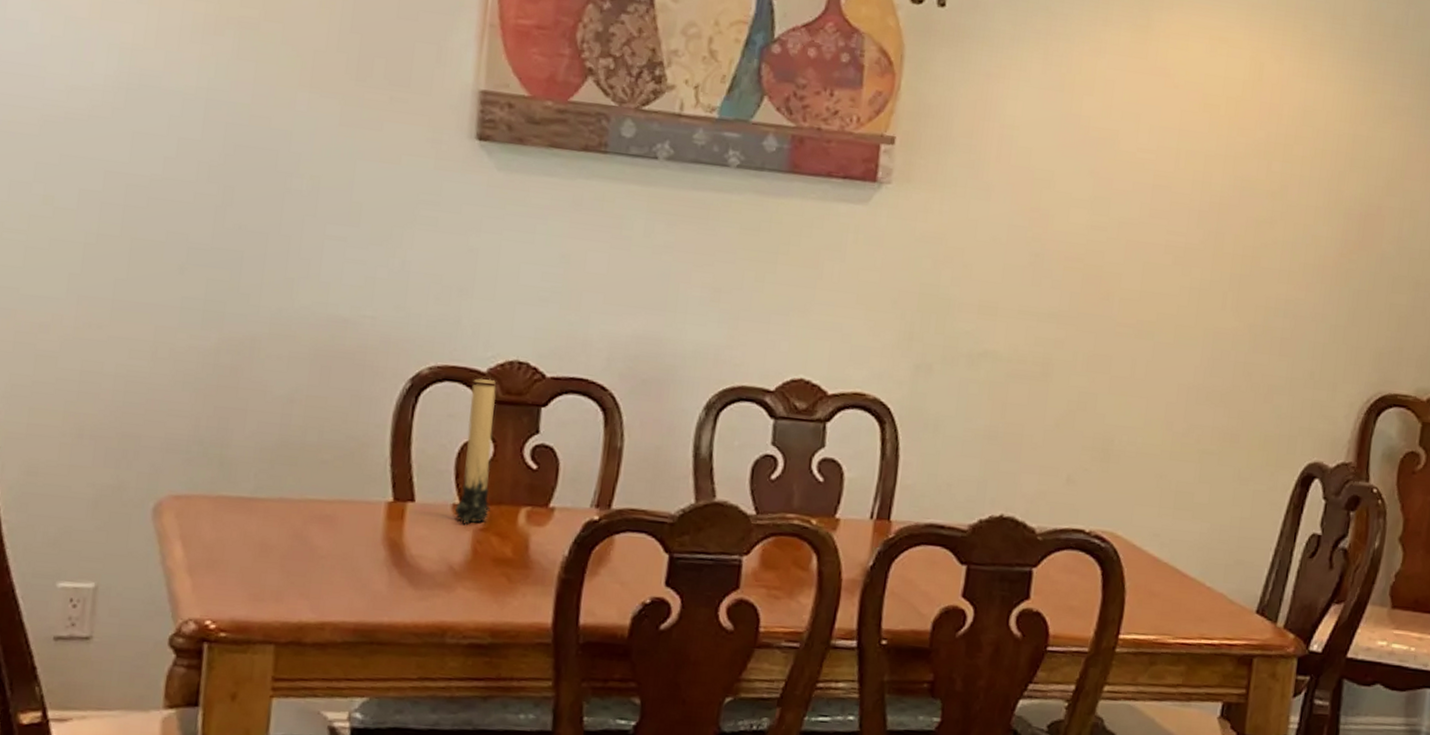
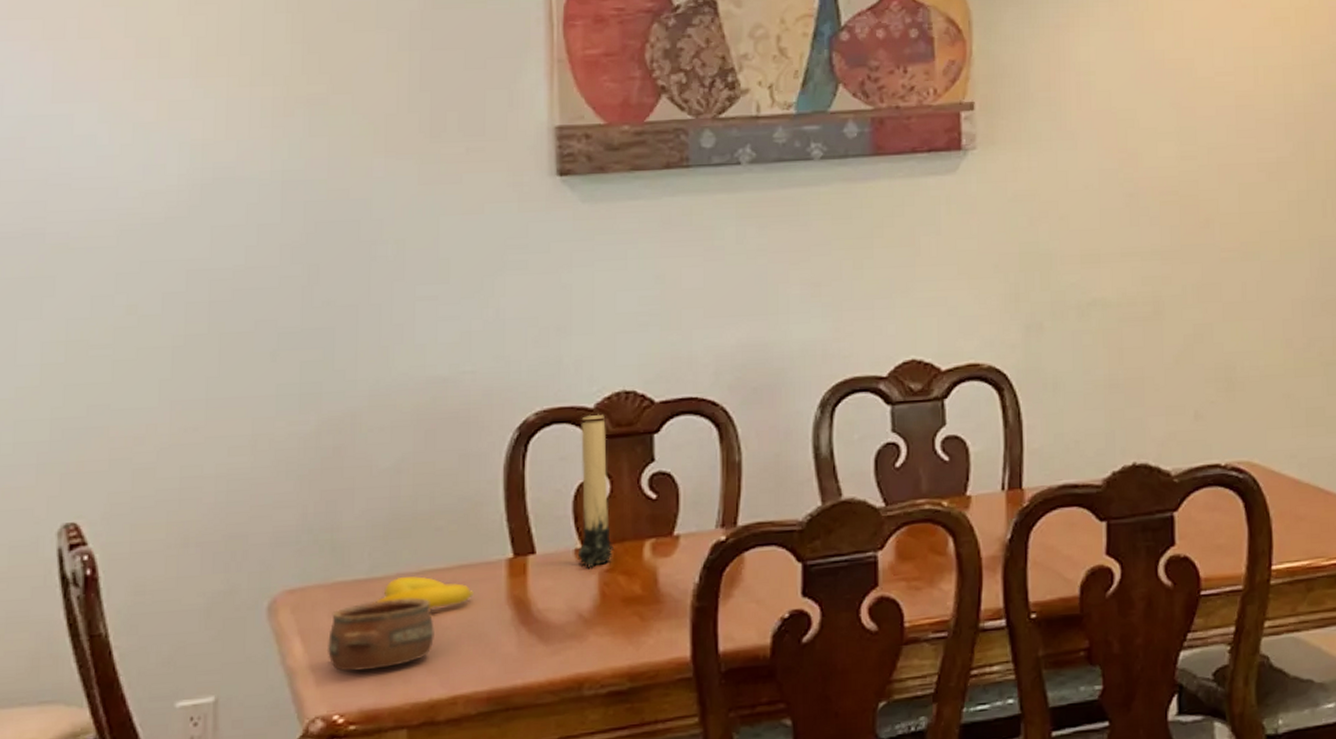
pottery: none [205,519,311,585] -> present [326,597,434,672]
banana: none [257,501,353,538] -> present [376,576,475,610]

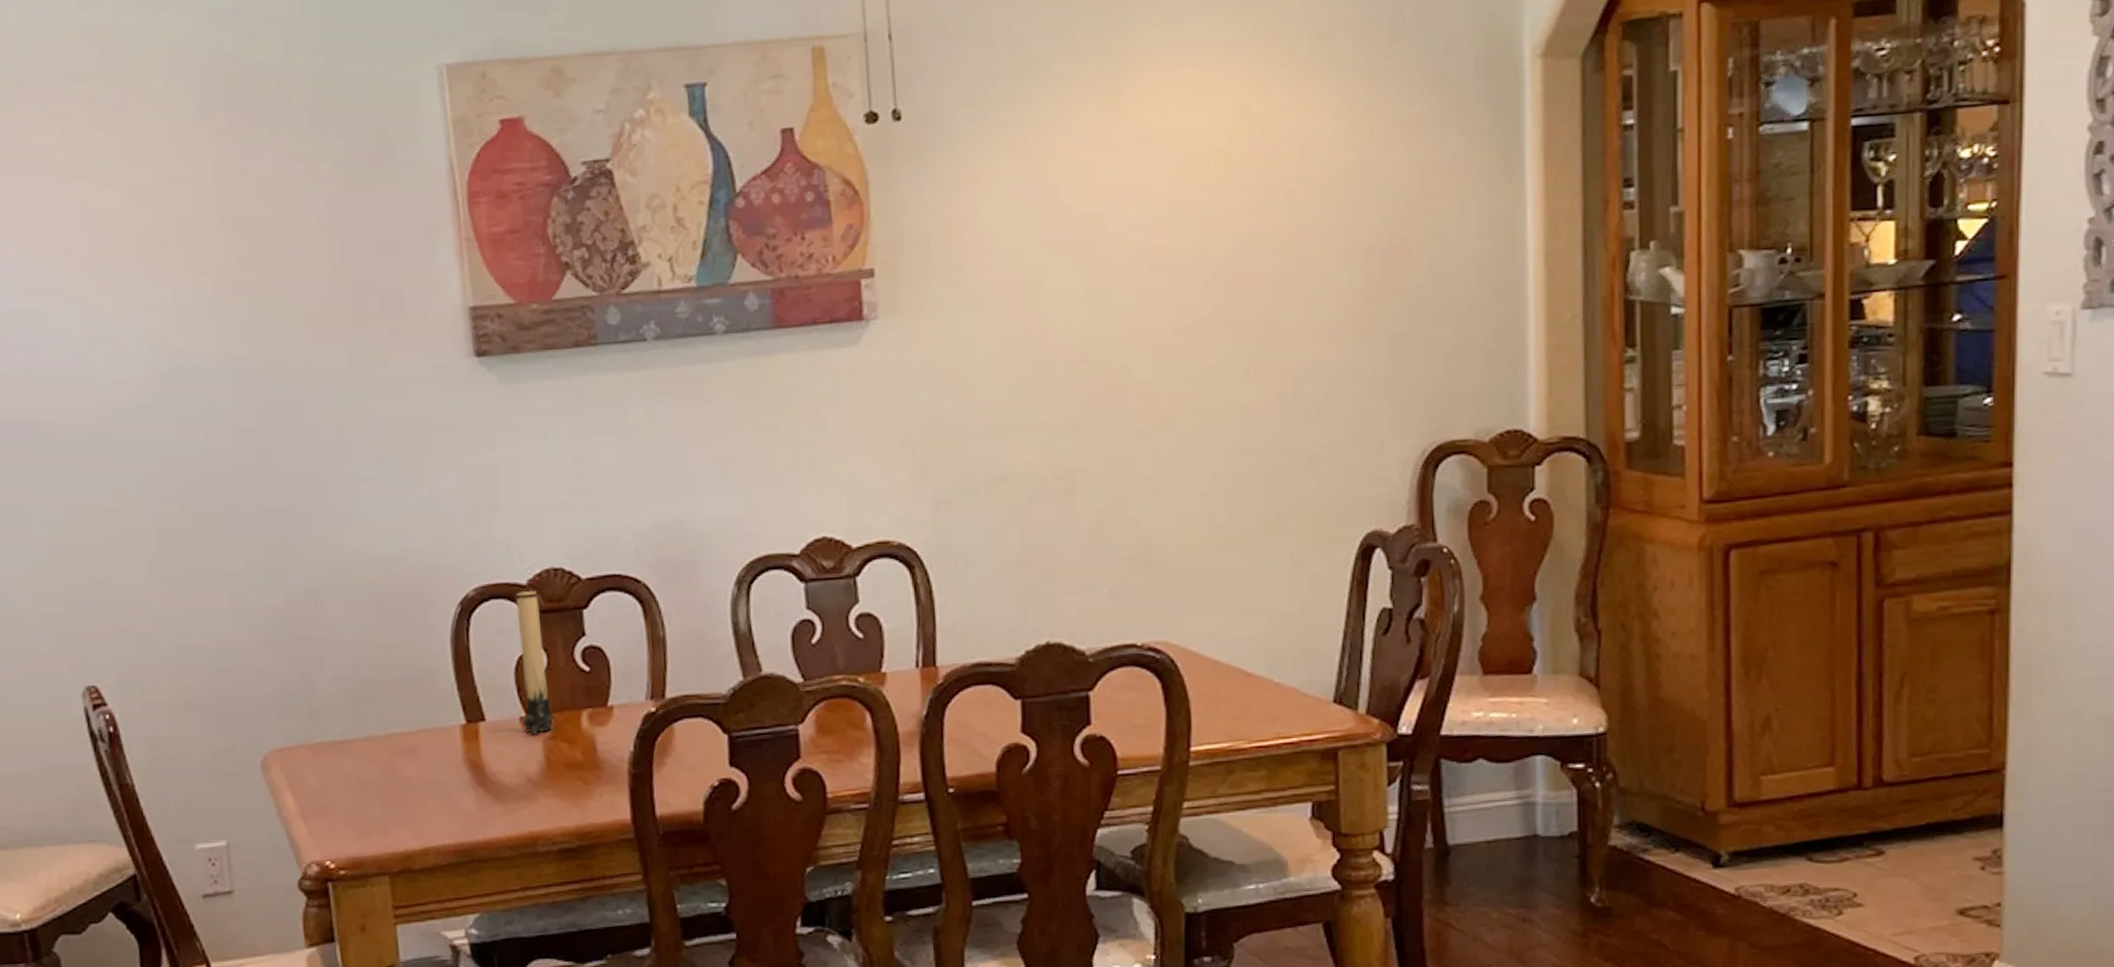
pottery: present [326,597,434,672] -> none [314,758,404,823]
banana: present [376,576,475,610] -> none [351,739,436,770]

